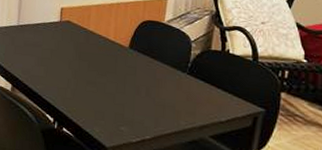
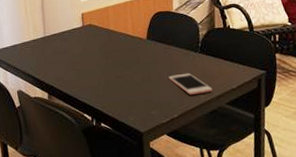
cell phone: none [147,92,196,120] -> present [168,73,213,96]

